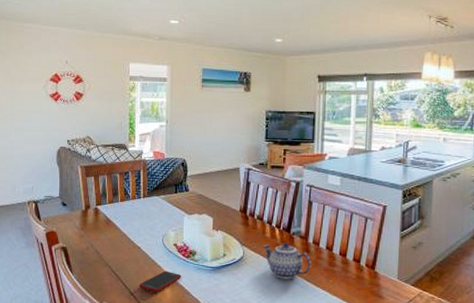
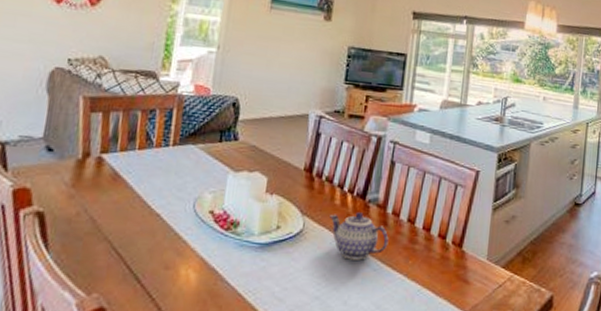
cell phone: present [139,271,182,292] -> none [151,249,216,279]

